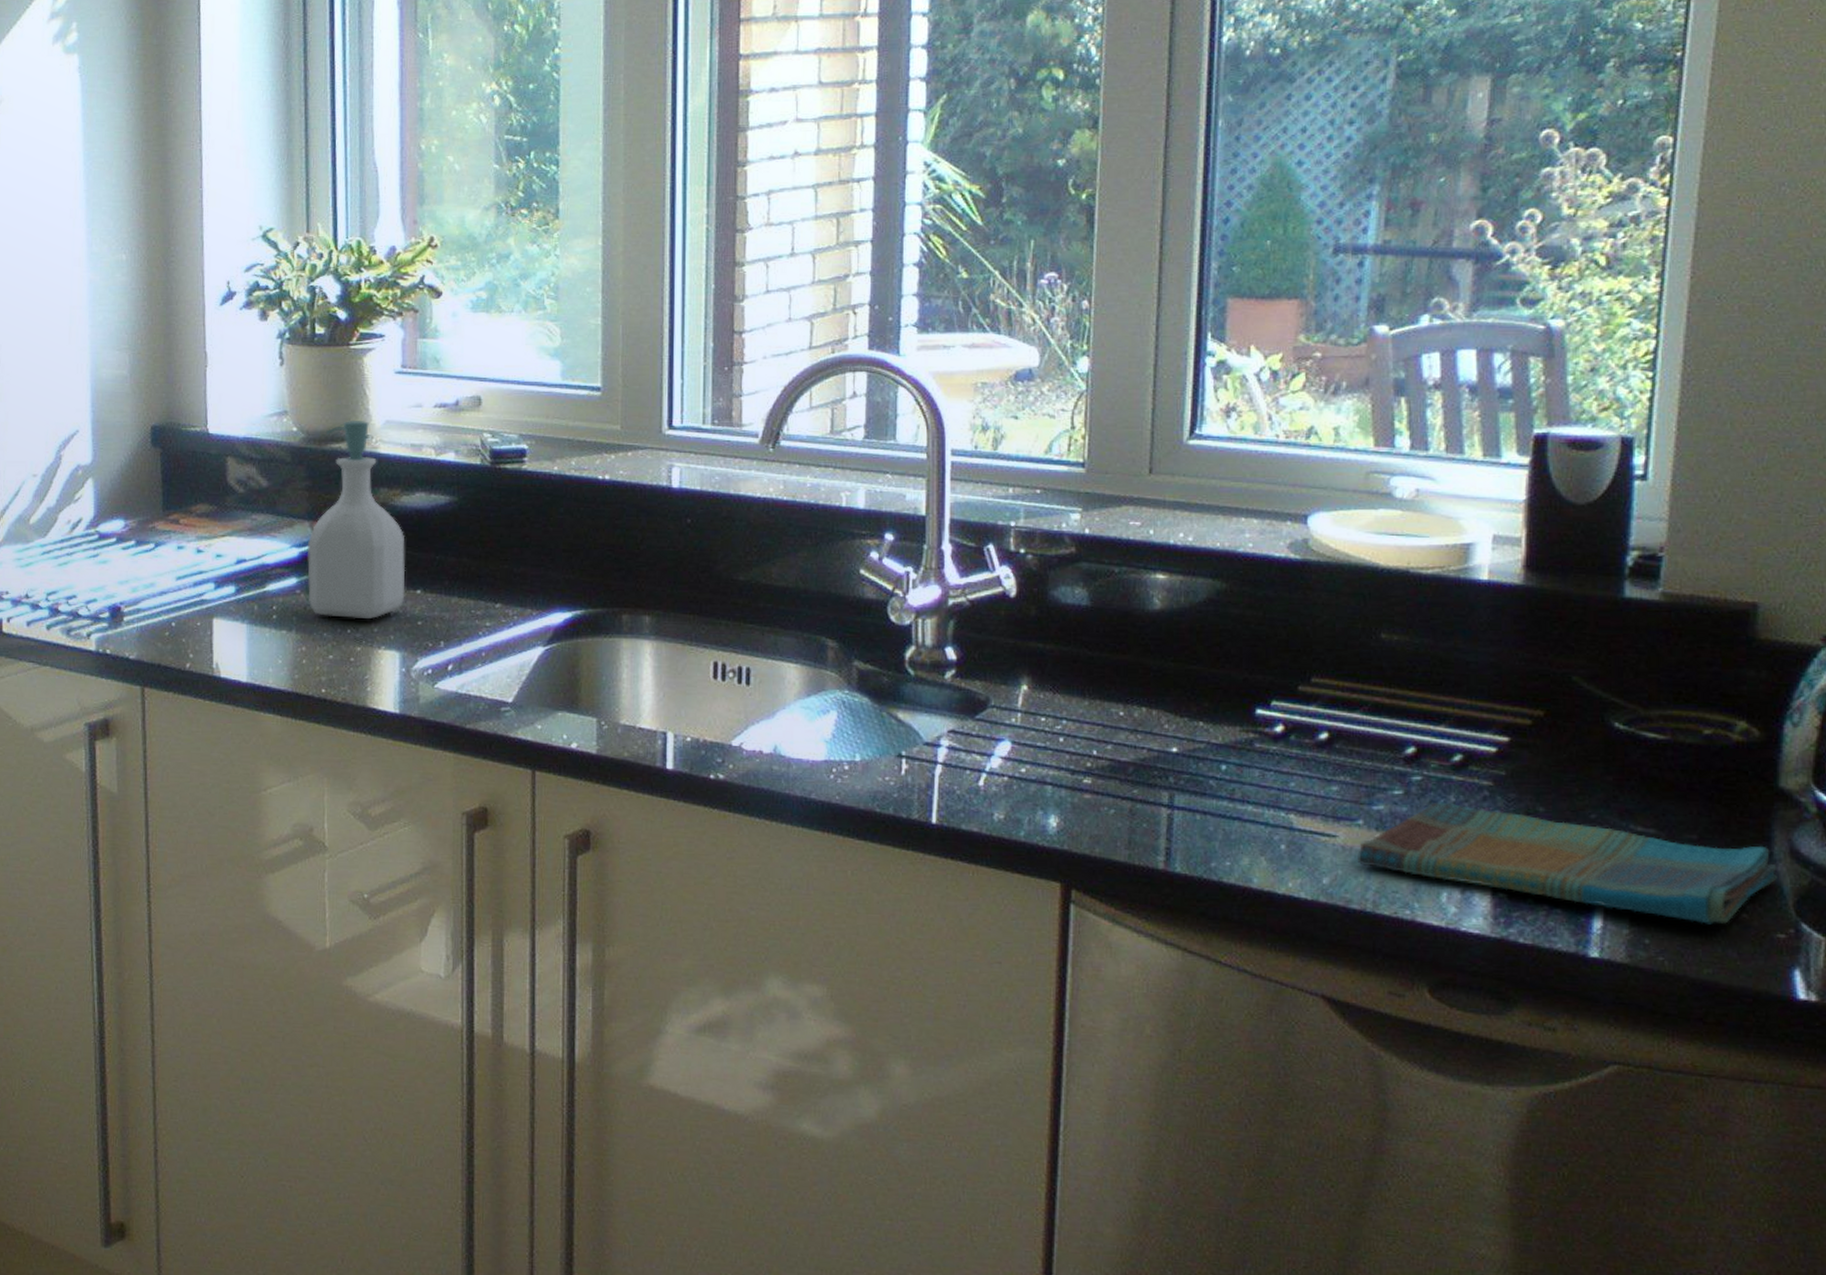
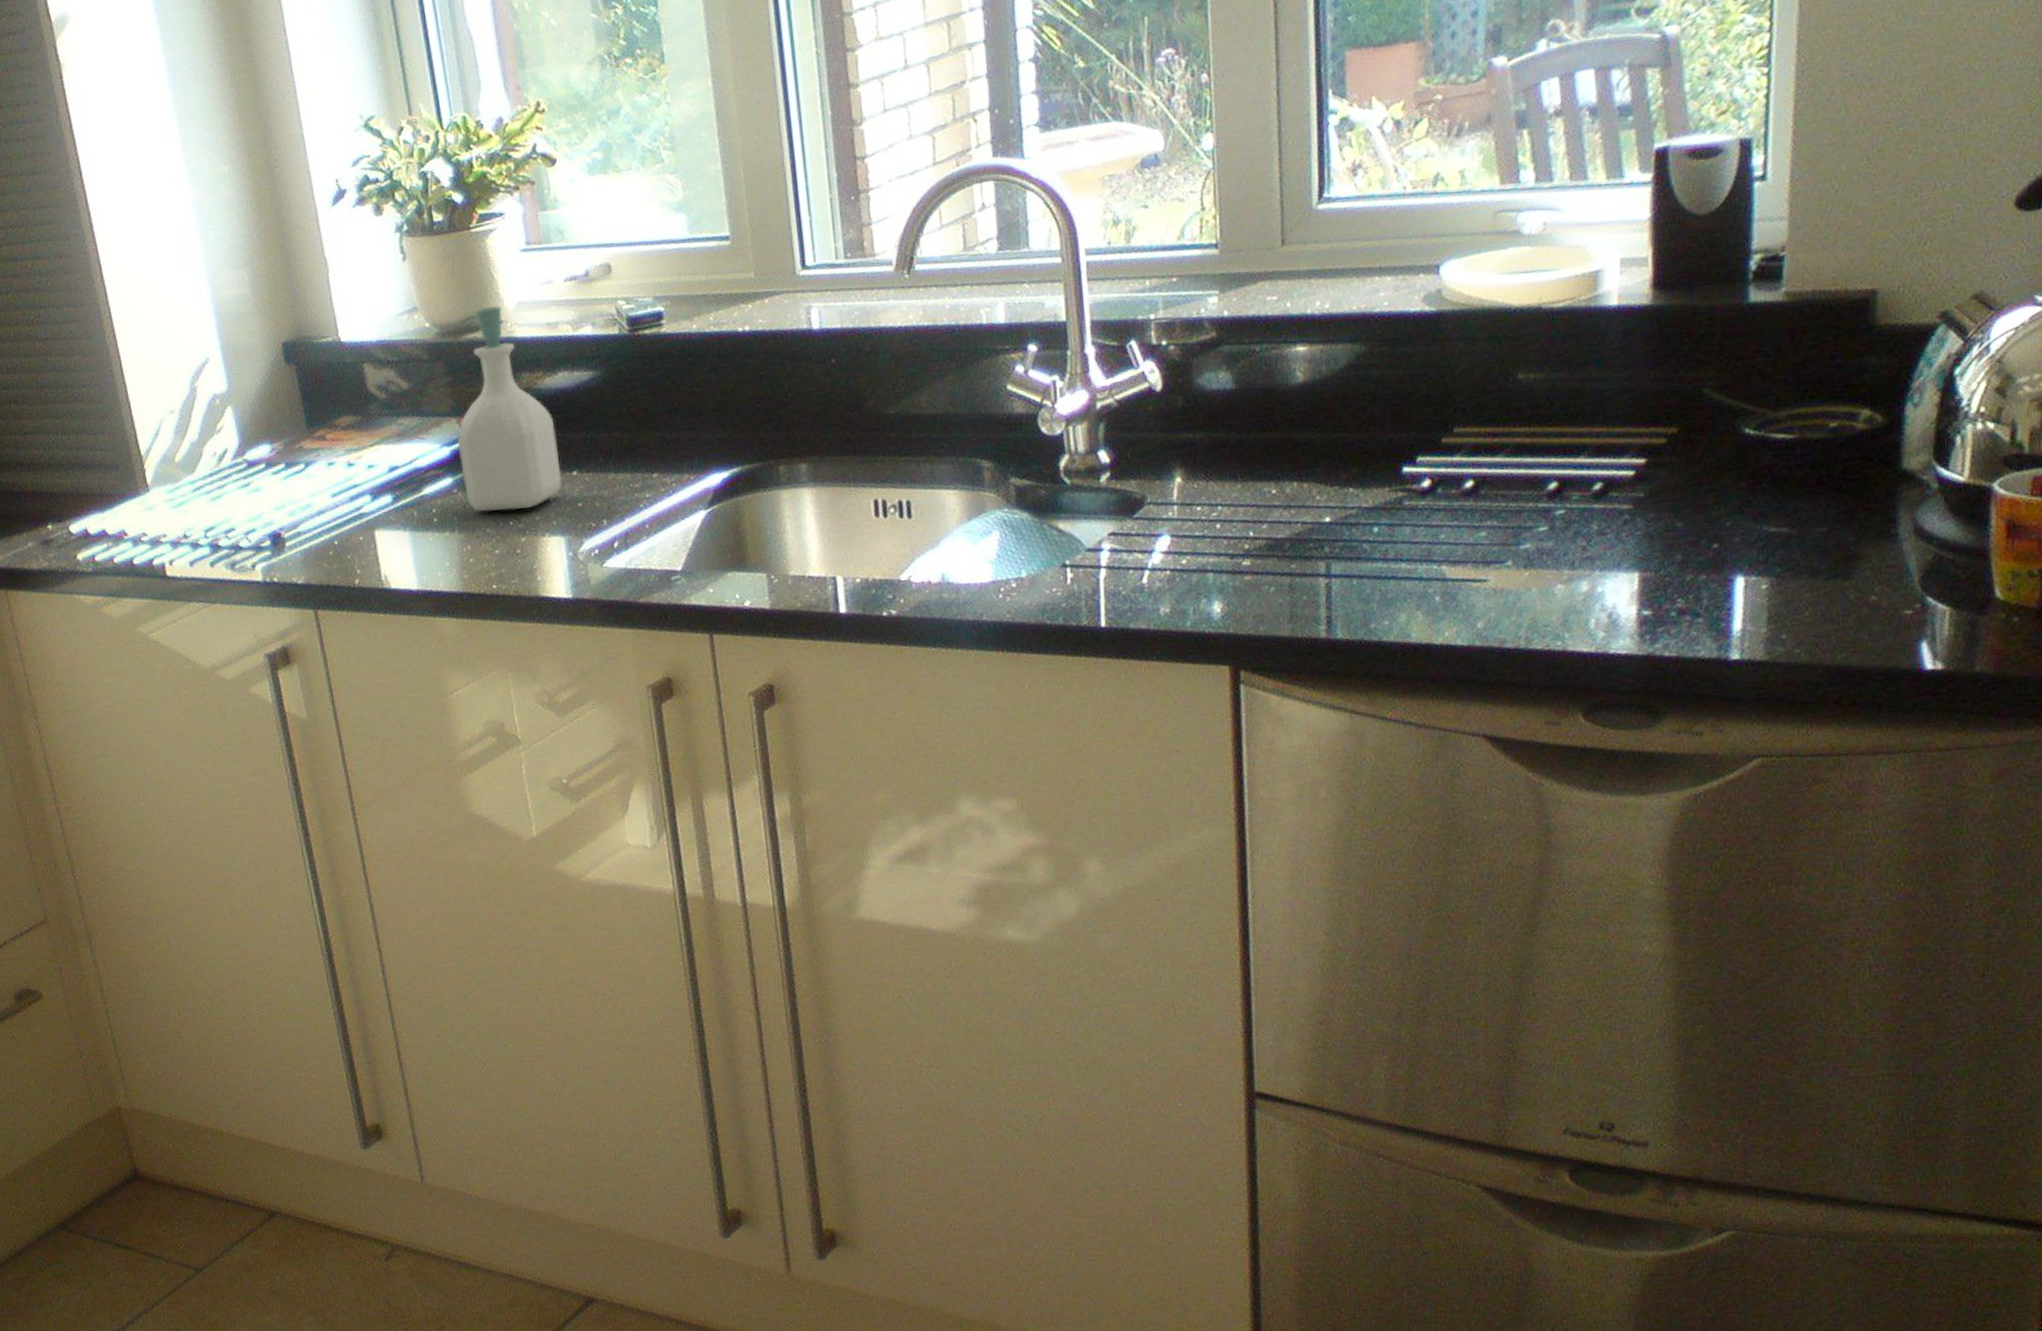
dish towel: present [1356,802,1778,925] -> none [1507,529,1904,612]

